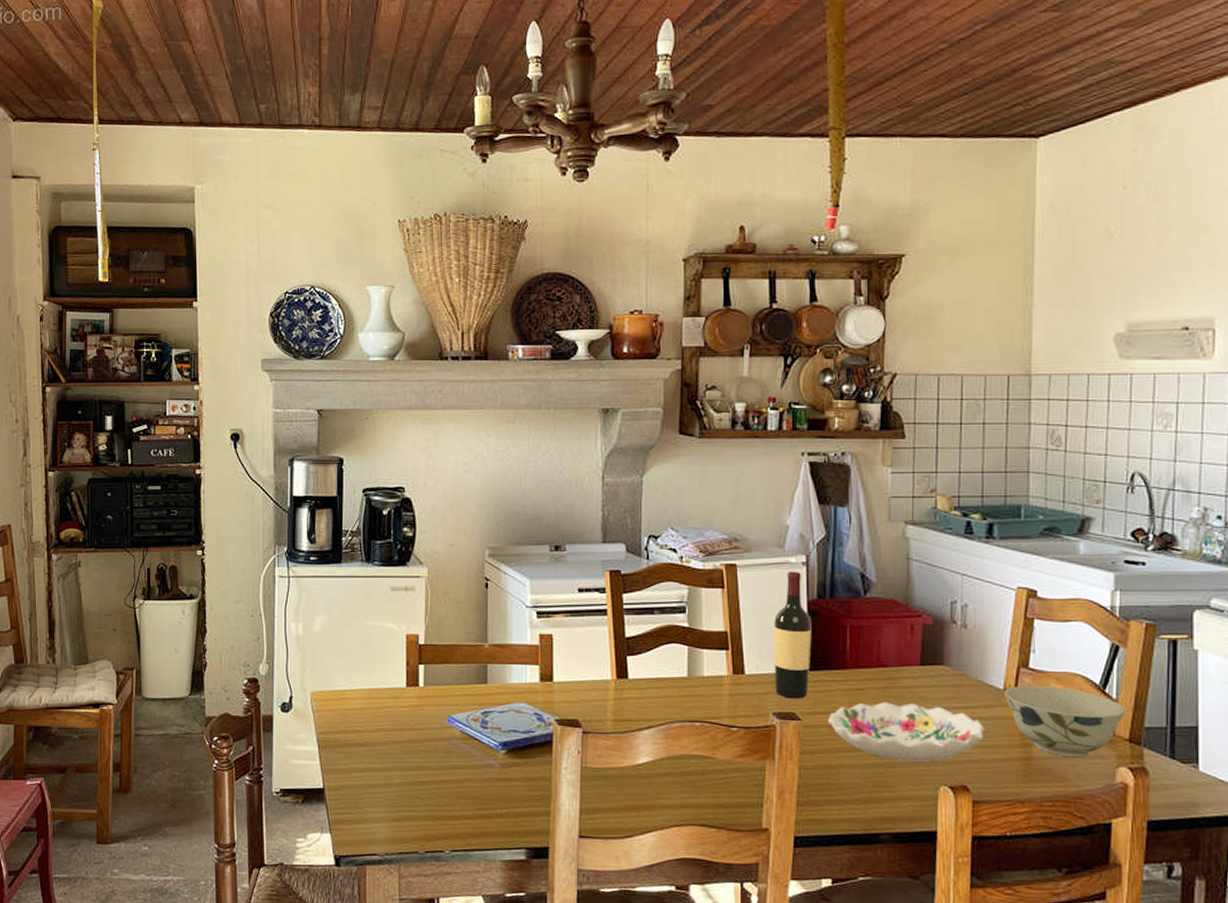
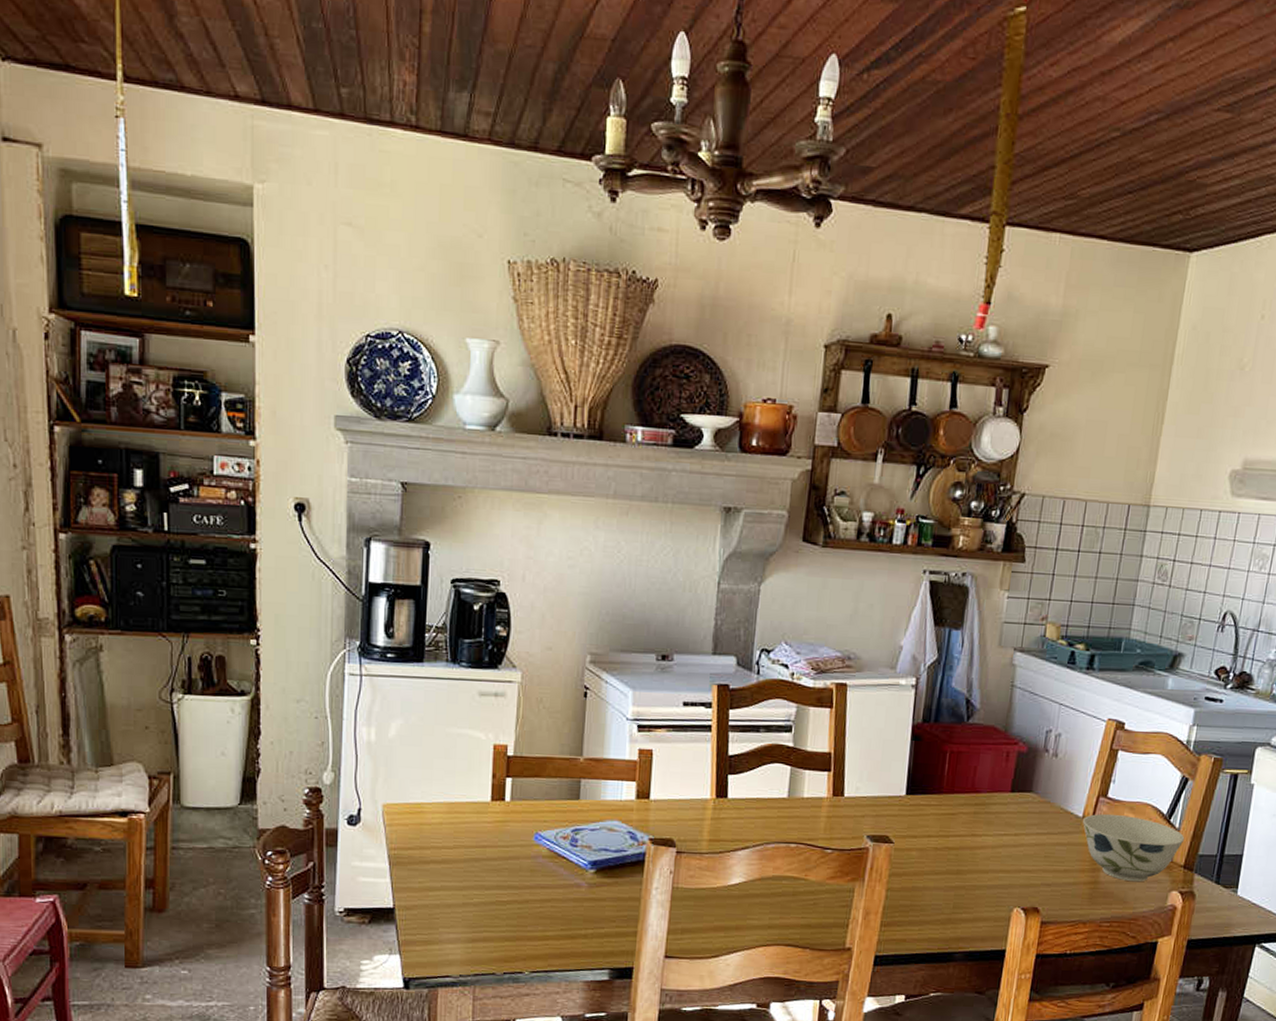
wine bottle: present [774,571,812,699] -> none [871,693,914,822]
decorative bowl: present [828,701,984,762] -> none [919,826,1061,885]

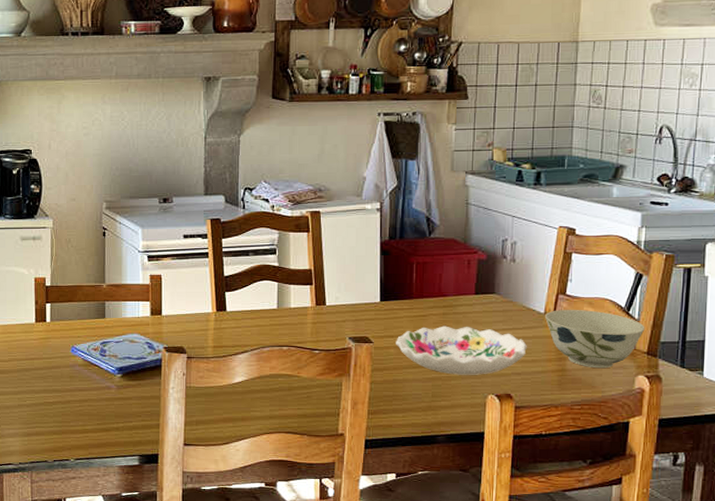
decorative bowl: none [919,826,1061,885] -> present [396,326,527,375]

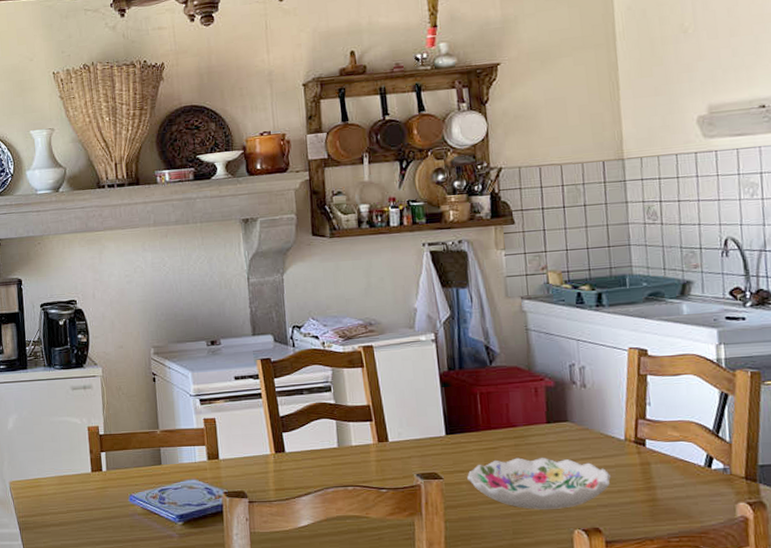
bowl: present [545,309,645,369] -> none [626,434,740,497]

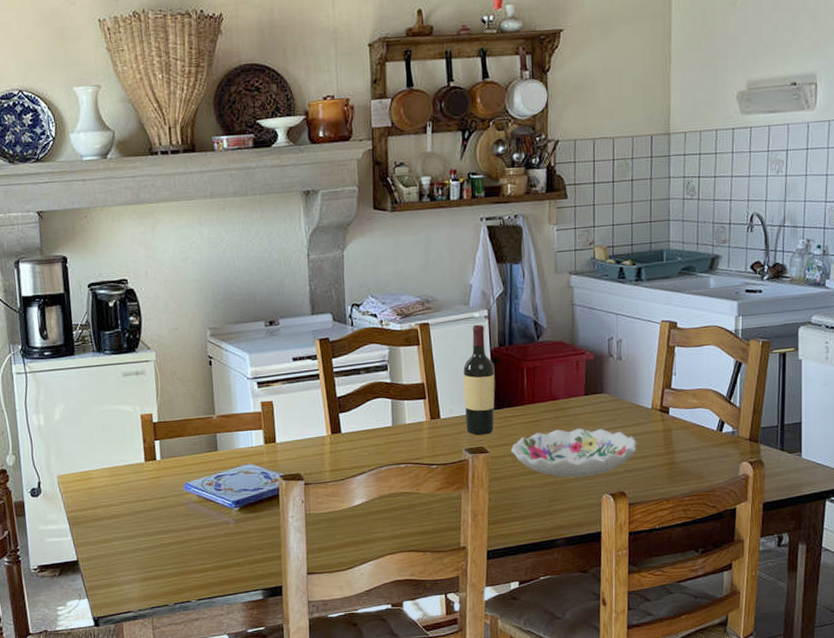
wine bottle: none [411,348,448,461] -> present [463,324,495,436]

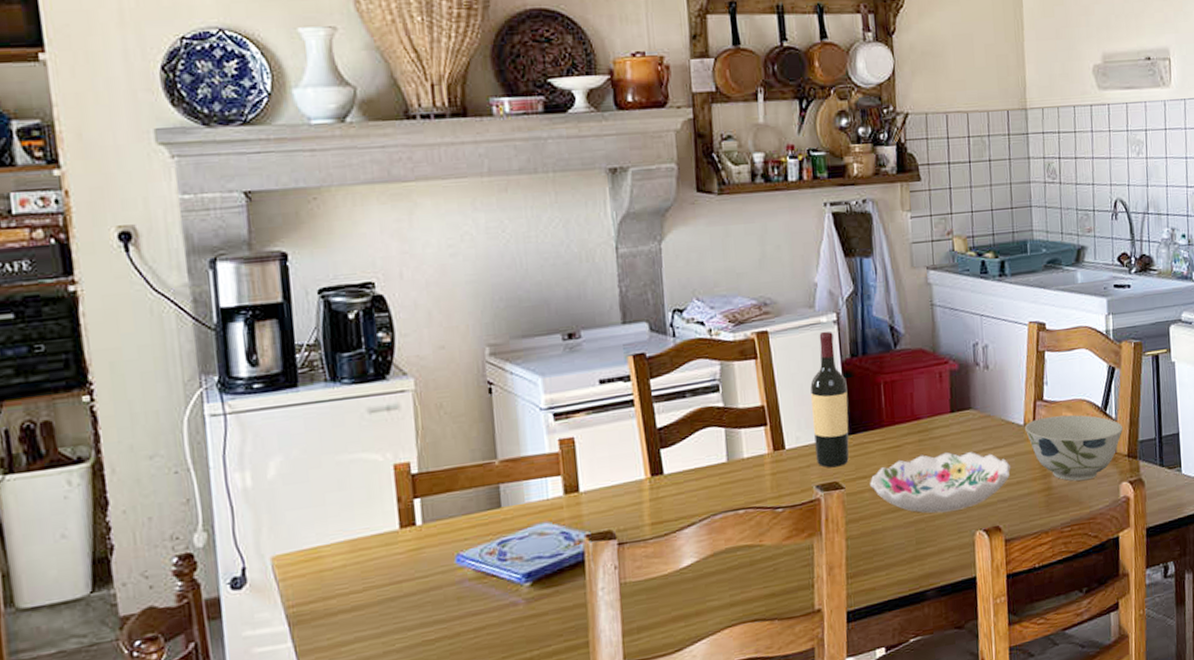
bowl: none [653,402,747,459] -> present [1025,414,1123,481]

